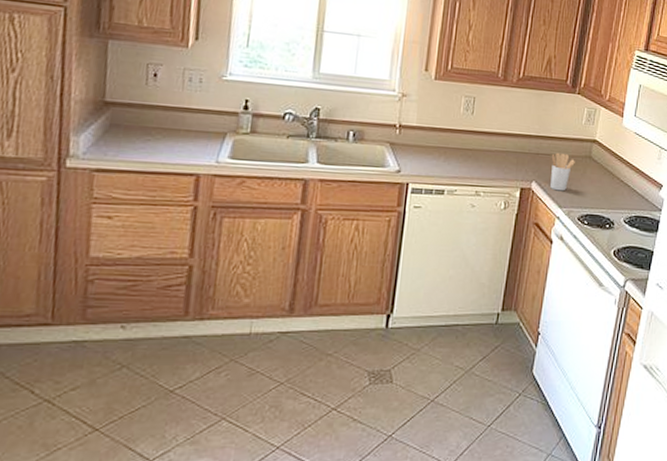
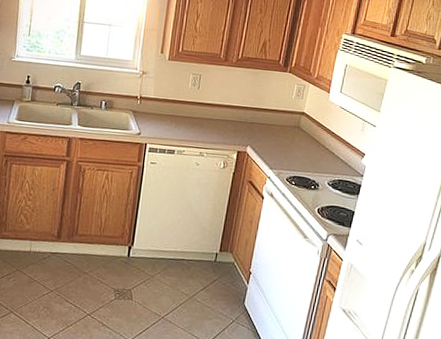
utensil holder: present [550,152,575,191] -> none [263,122,285,156]

